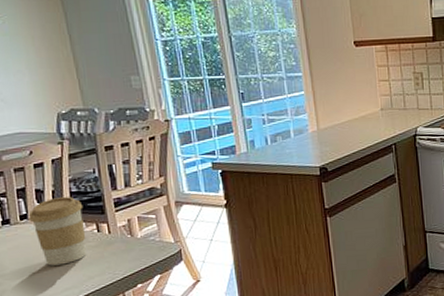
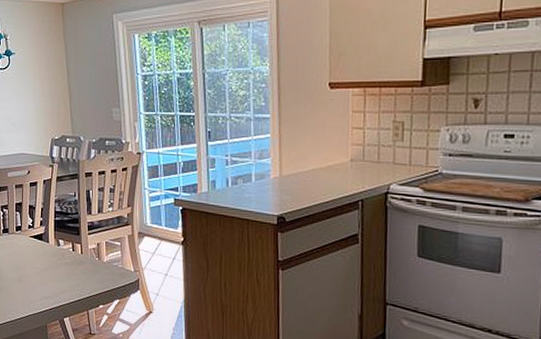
coffee cup: present [28,196,87,266] -> none [22,214,64,276]

